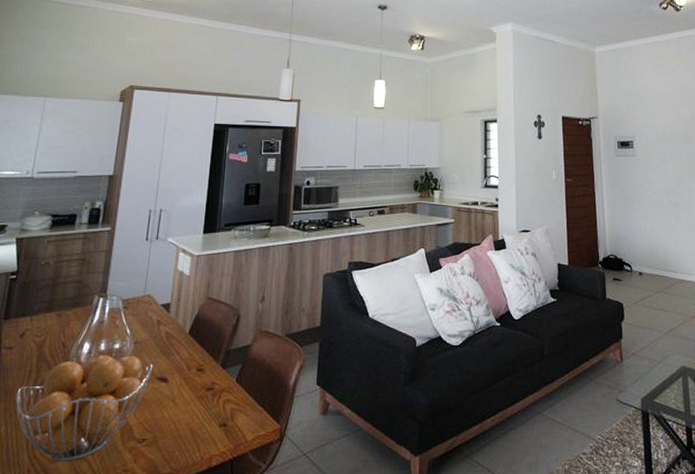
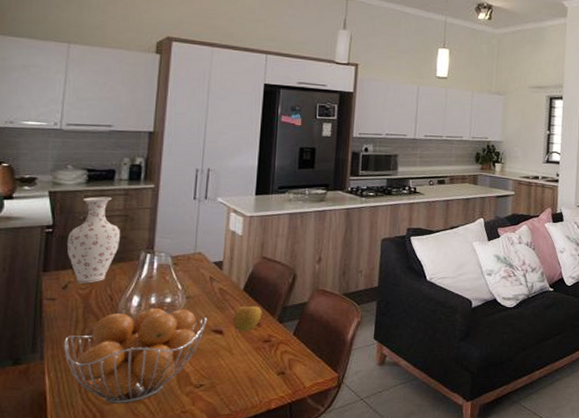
vase: none [27,241,77,331] -> present [66,196,120,284]
apple: none [177,350,206,378] -> present [232,306,262,331]

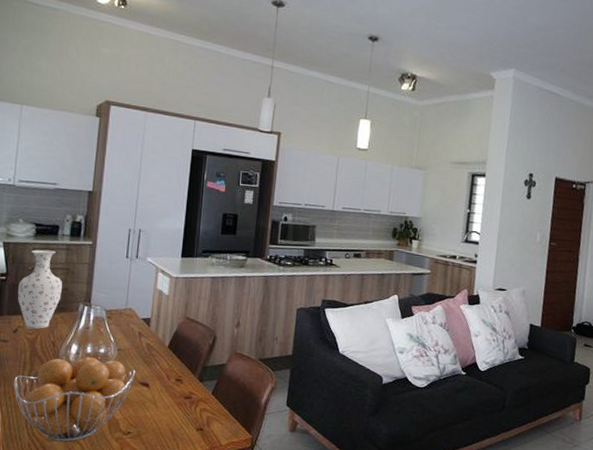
apple: present [232,306,262,331] -> none [158,363,185,387]

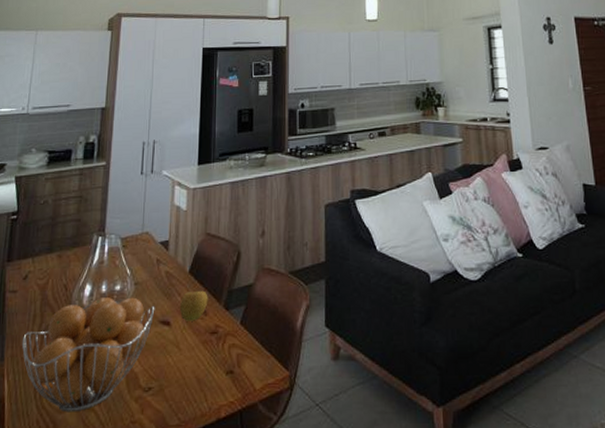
vase: present [17,249,62,330] -> none [28,178,75,273]
apple: none [158,363,185,387] -> present [179,290,208,321]

